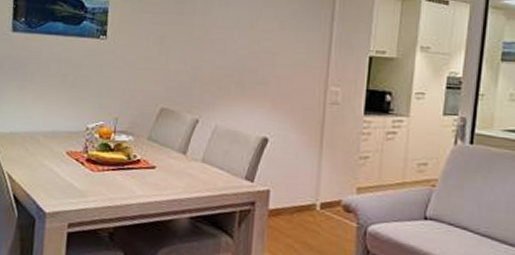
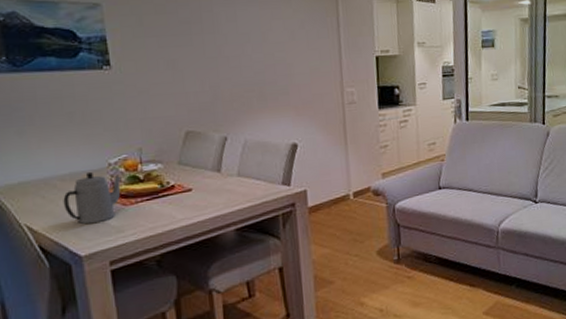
teapot: none [41,133,95,184] -> present [63,172,122,224]

